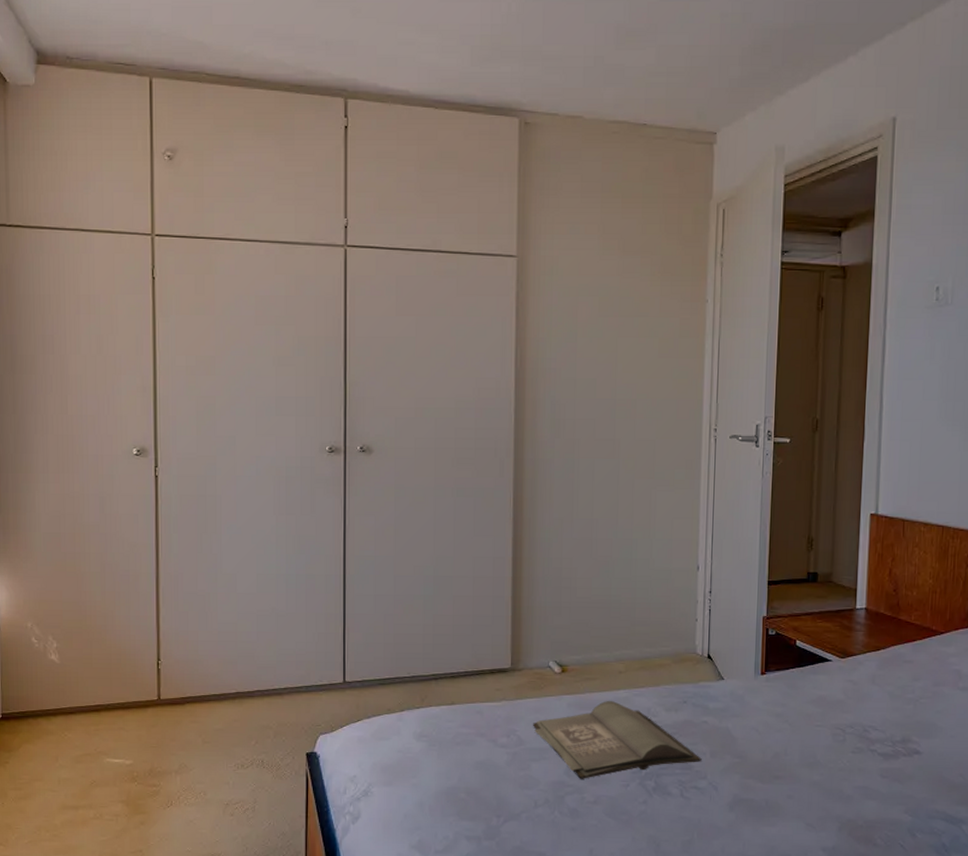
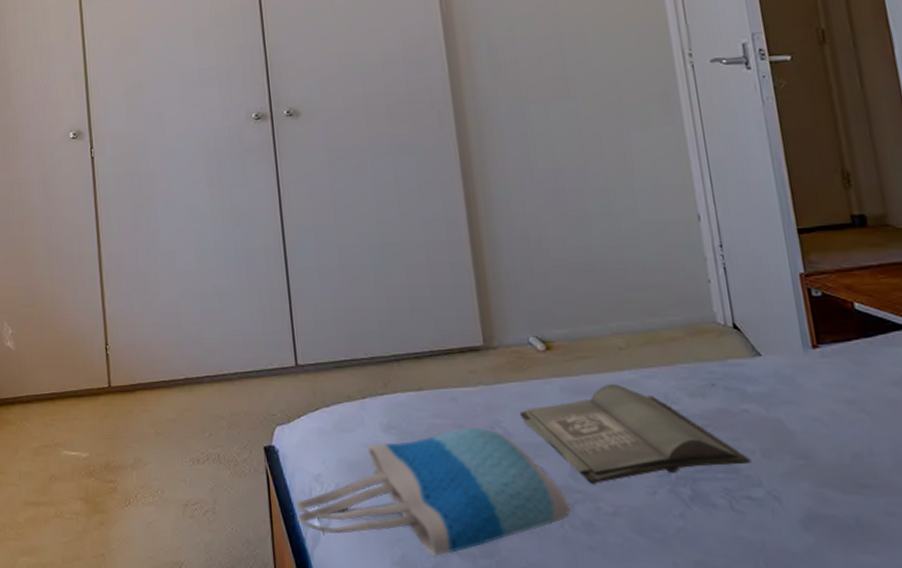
tote bag: none [330,736,562,840] -> present [295,428,572,556]

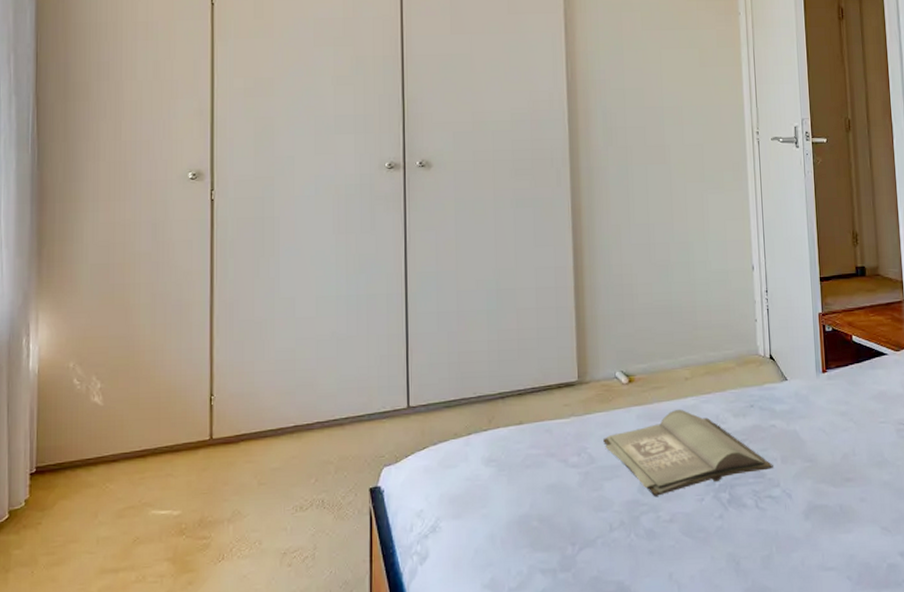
tote bag: present [295,428,572,556] -> none [395,455,637,576]

